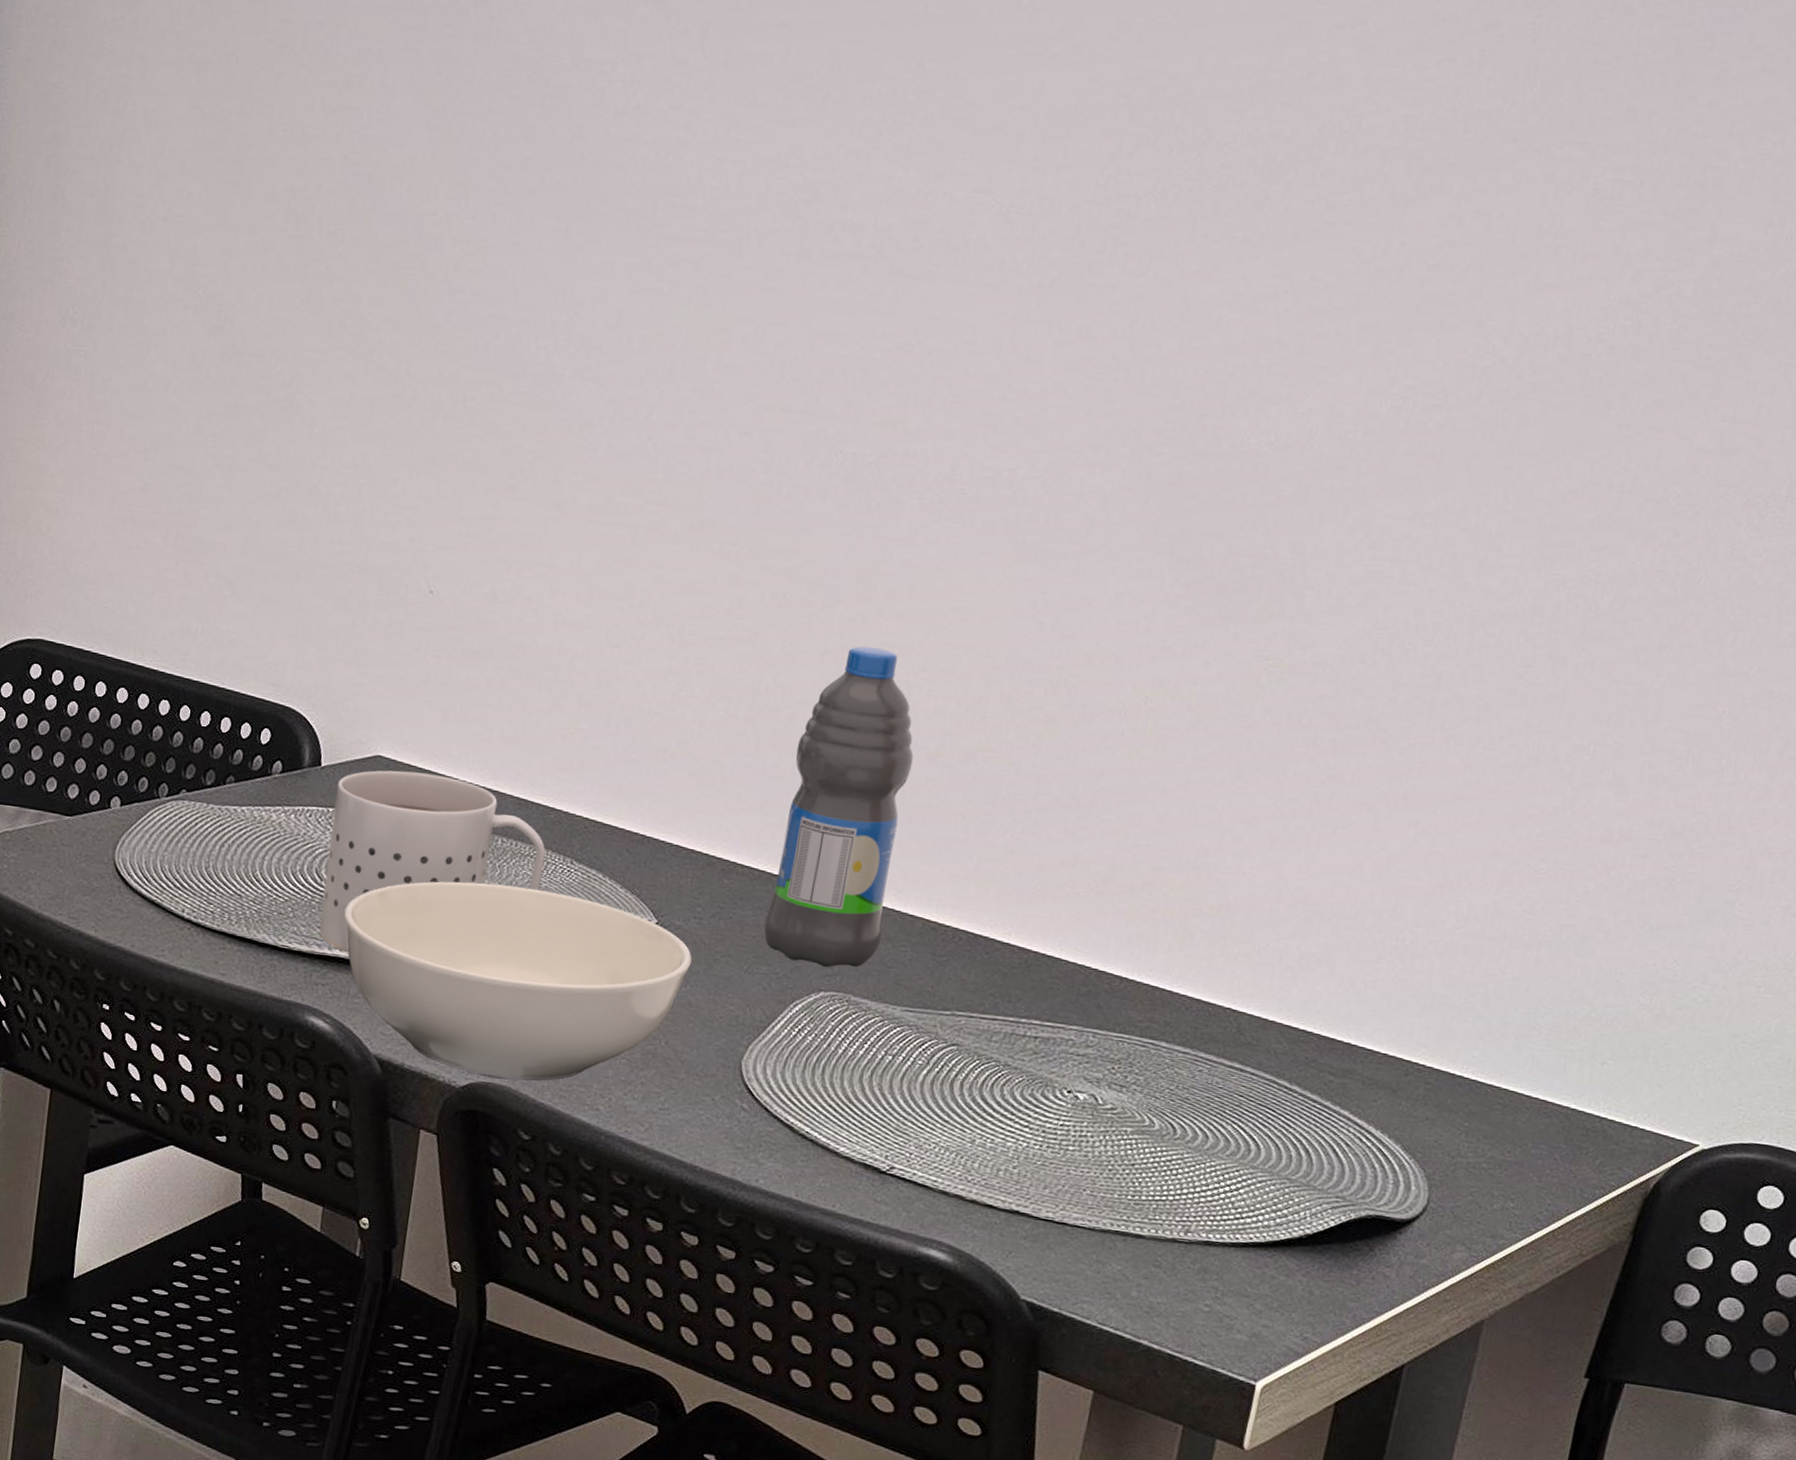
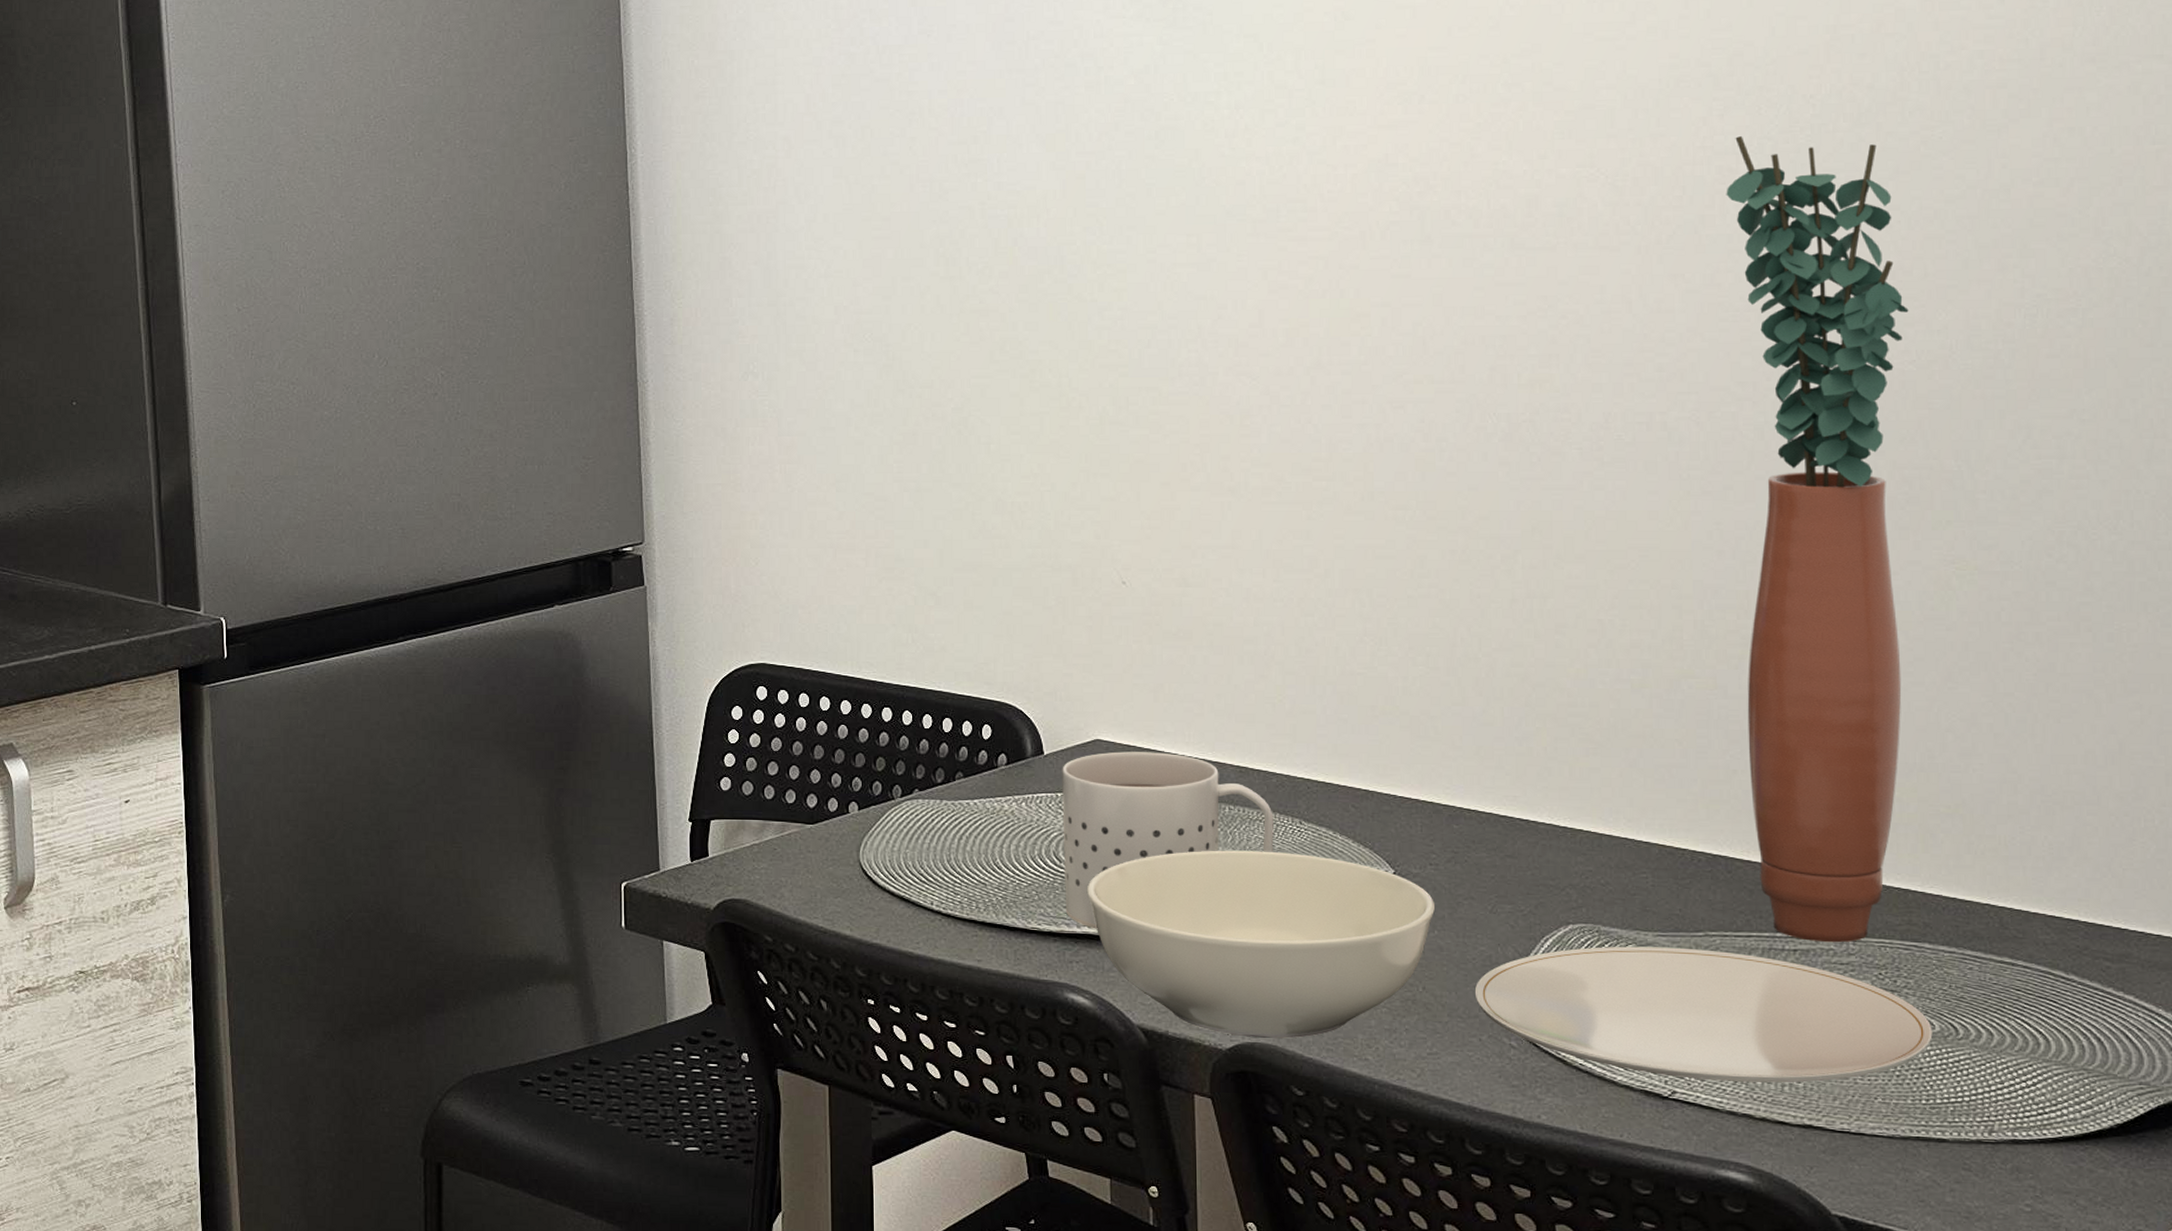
plate: none [715,1016,1152,1169] -> present [1474,946,1933,1083]
water bottle: present [764,646,914,968] -> none [1500,590,1620,901]
vase: none [1015,179,1285,1034] -> present [1726,136,1909,943]

